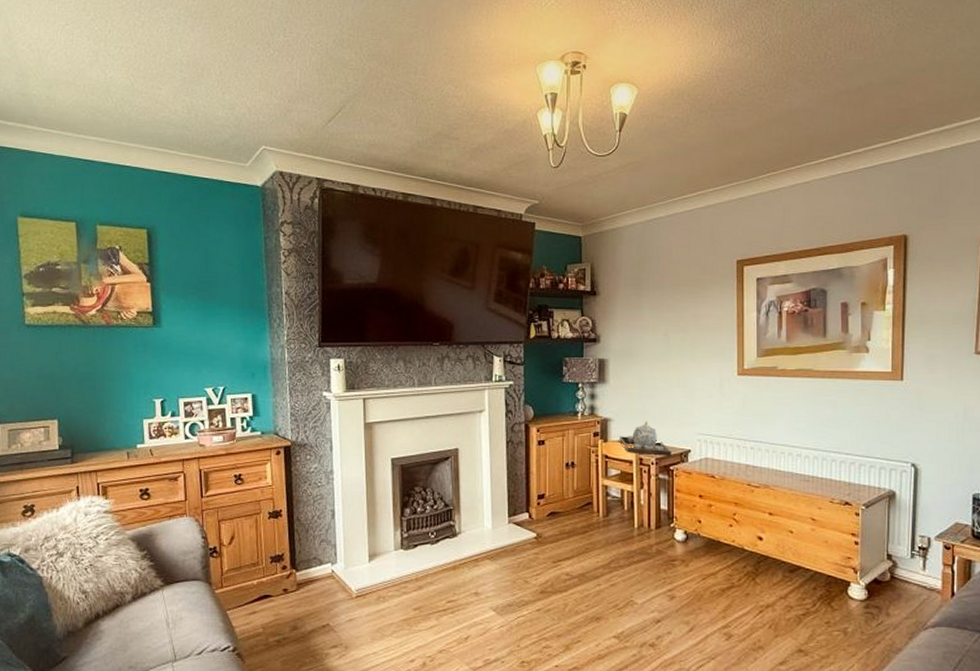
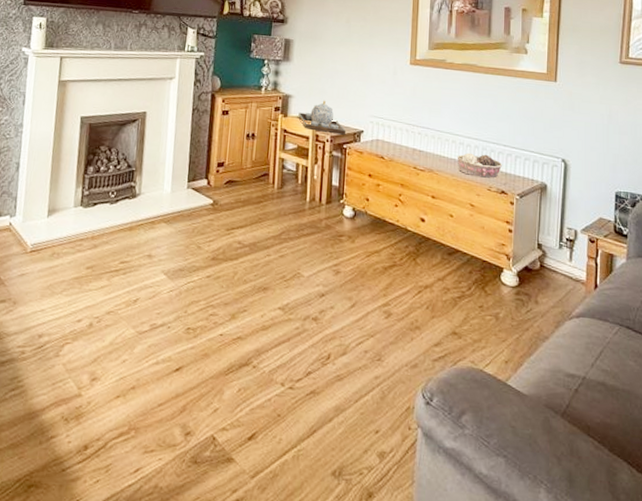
decorative basket: none [794,464,846,490] -> present [457,152,503,178]

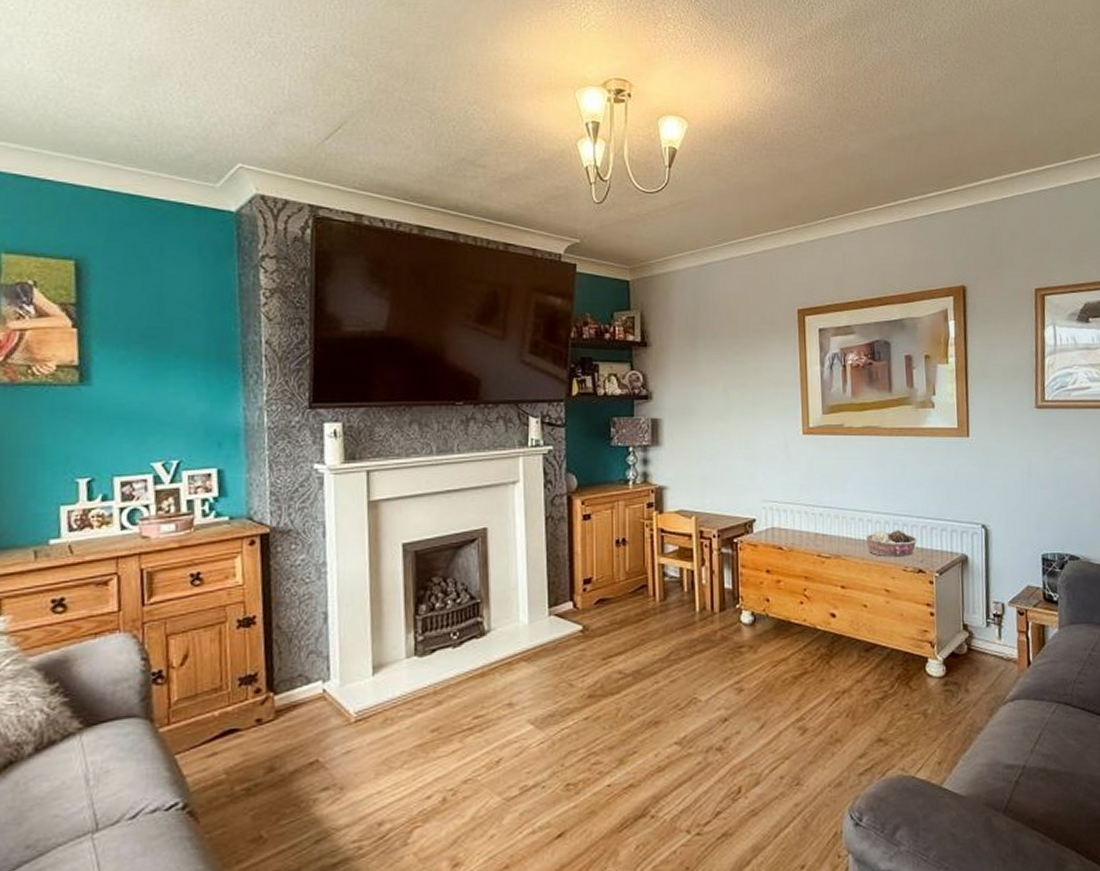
tea set: present [298,100,346,135] -> none [676,488,734,527]

